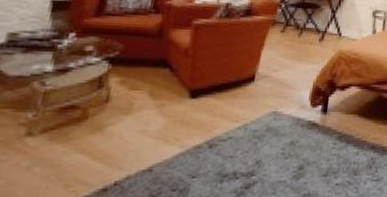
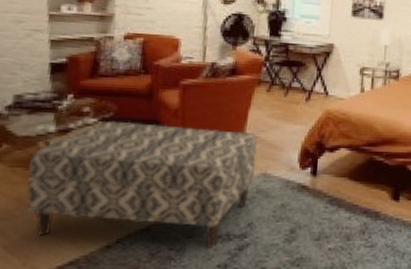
bench: none [14,60,270,188] -> present [27,120,258,248]

